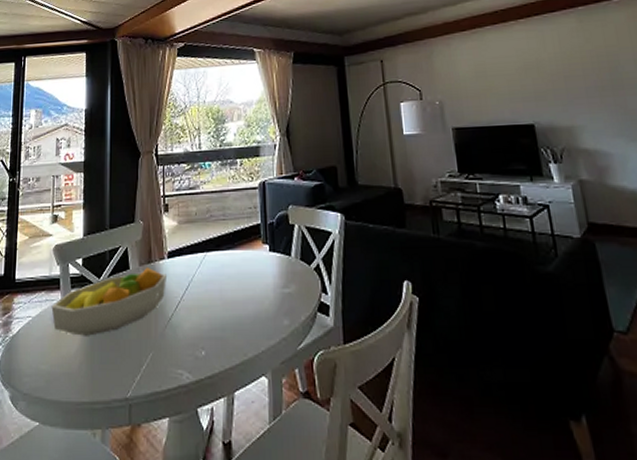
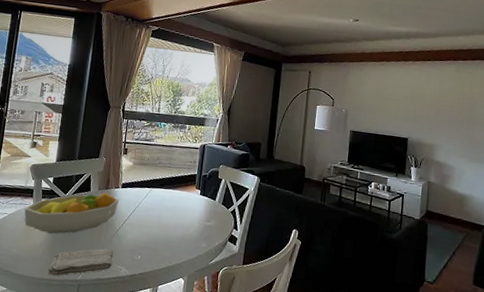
washcloth: none [89,346,170,397] -> present [48,248,114,277]

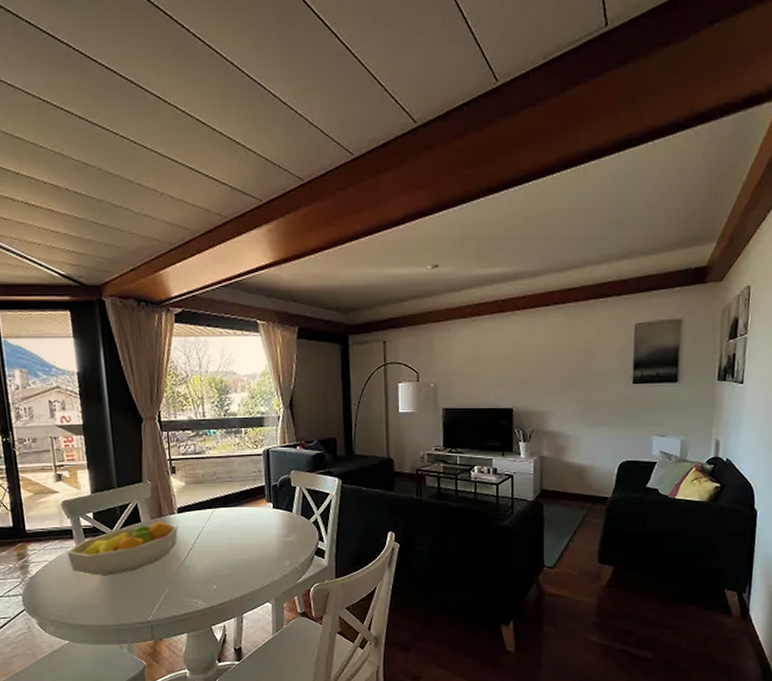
washcloth: present [48,248,114,277] -> none [112,582,186,621]

